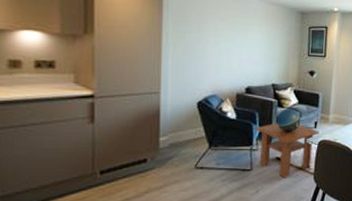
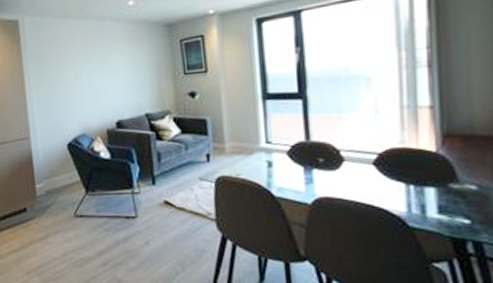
coffee table: present [256,123,319,179] -> none [134,159,215,227]
decorative globe: present [276,108,301,133] -> none [157,140,188,170]

